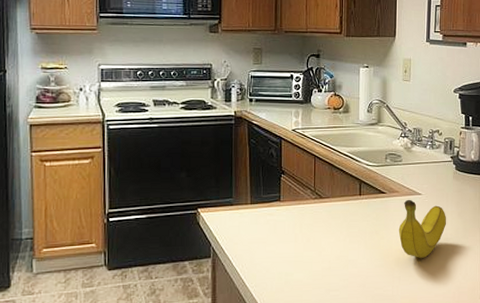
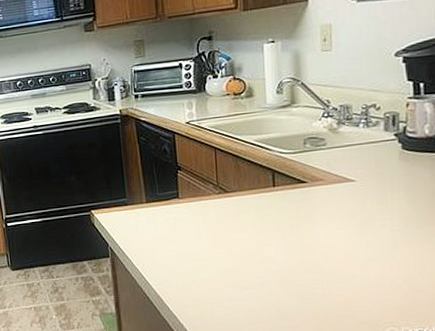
fruit: present [398,199,446,258] -> none [326,187,391,253]

